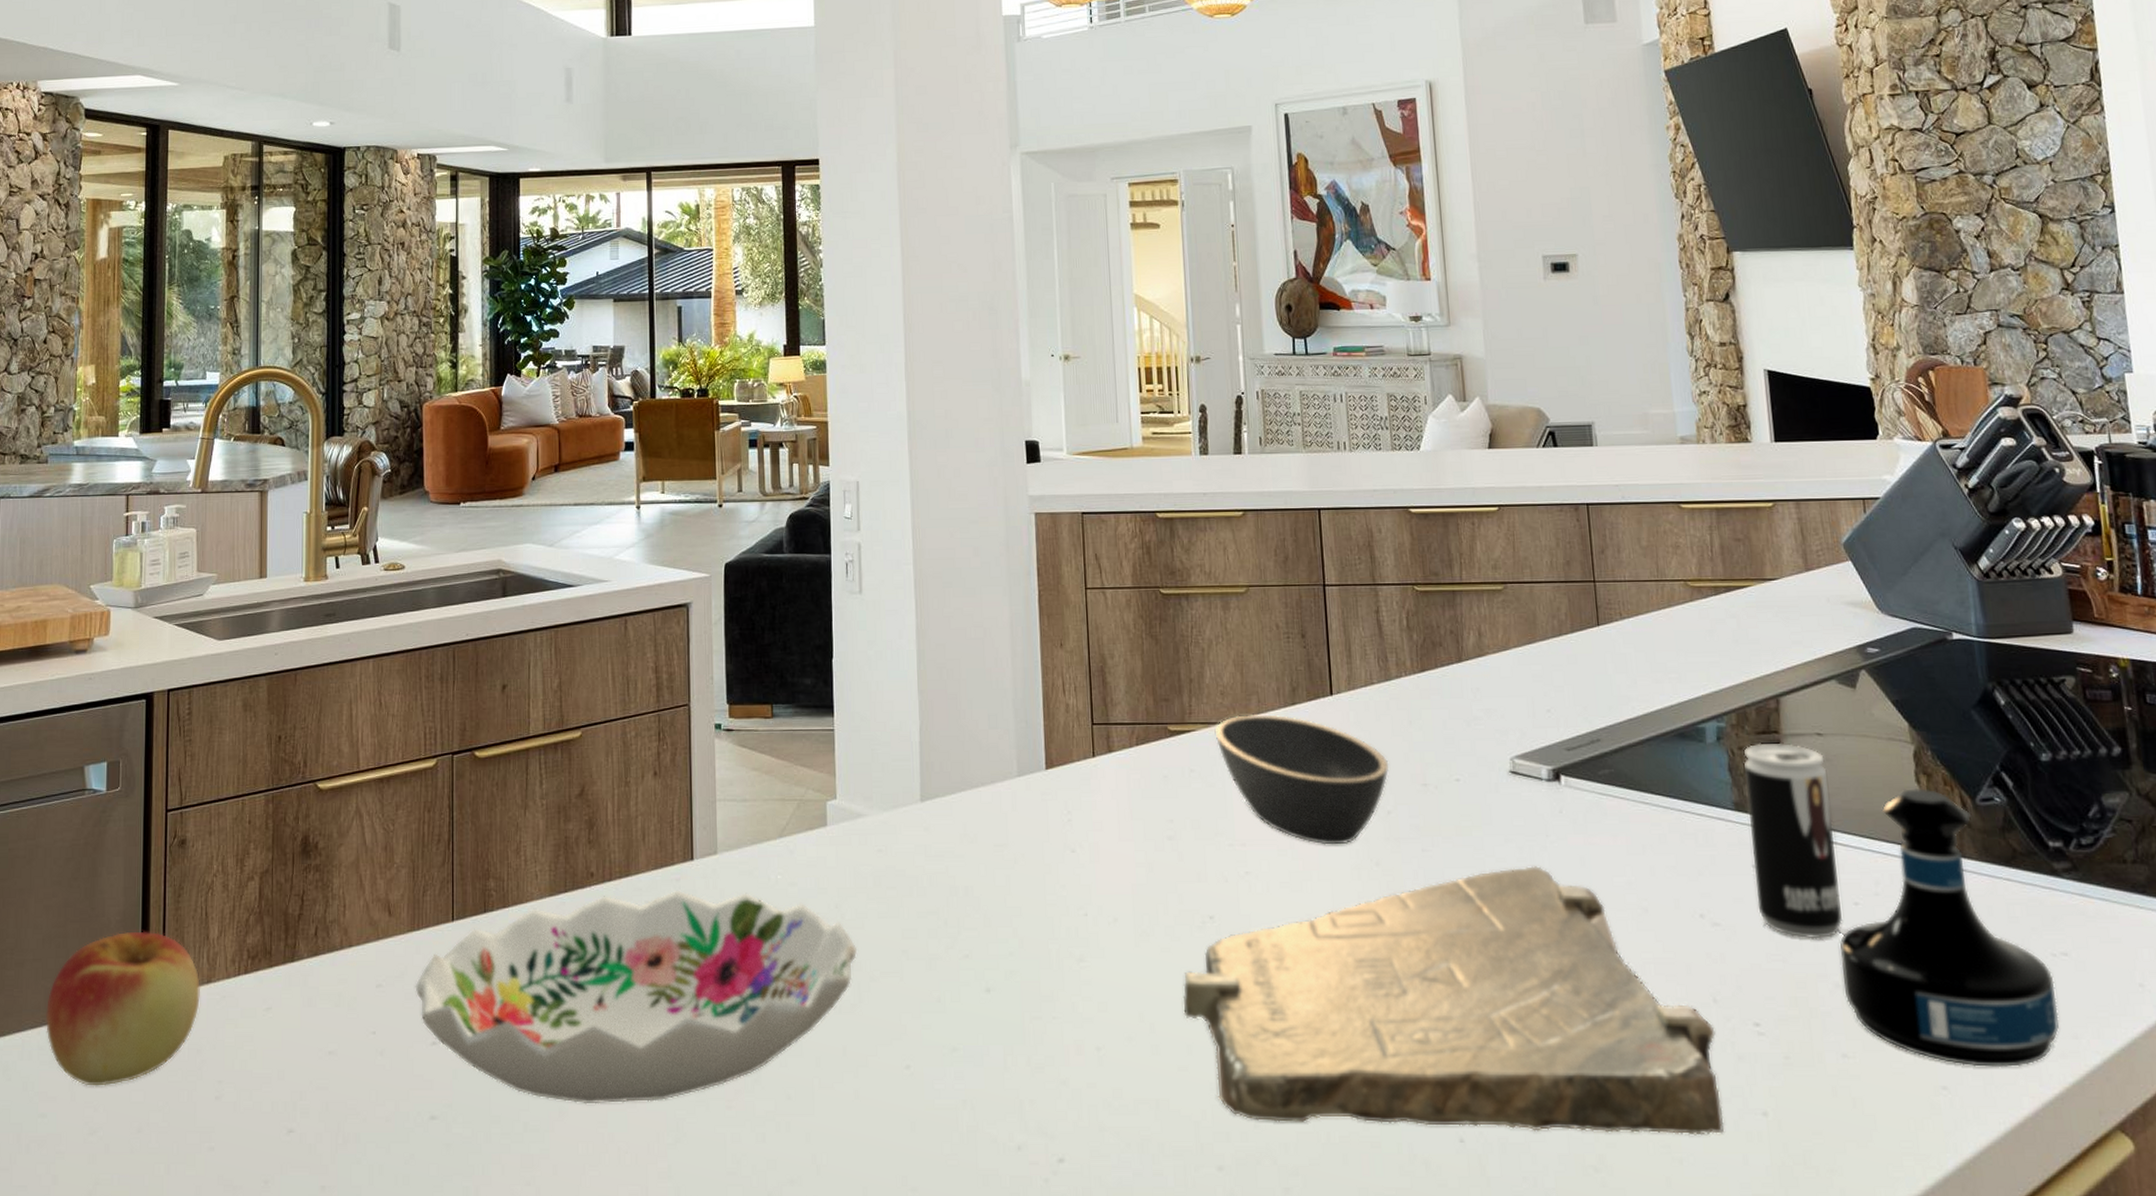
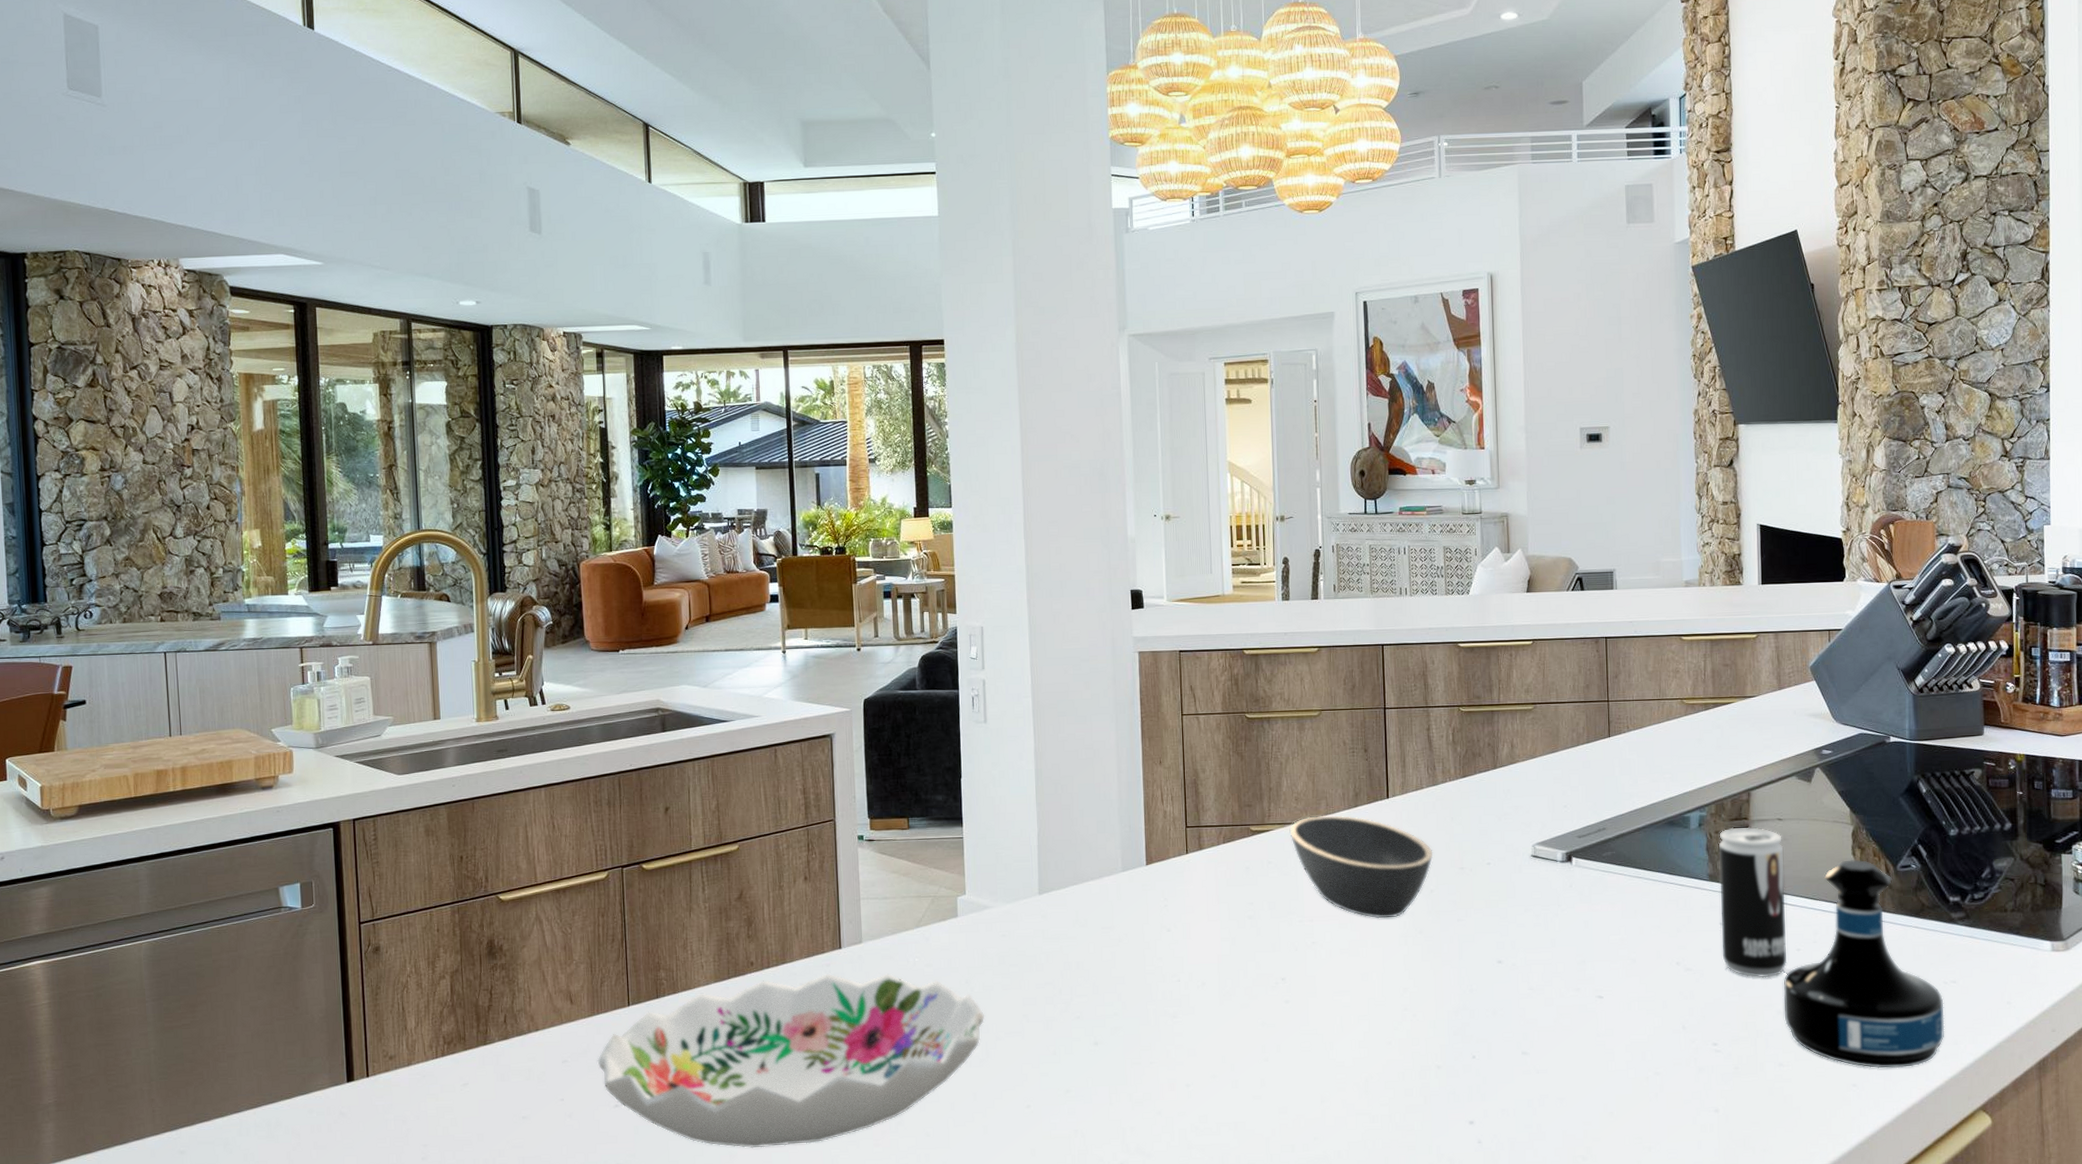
apple: present [45,931,200,1086] -> none [259,1025,402,1155]
cutting board: present [1183,866,1724,1135] -> none [1258,929,1685,1135]

